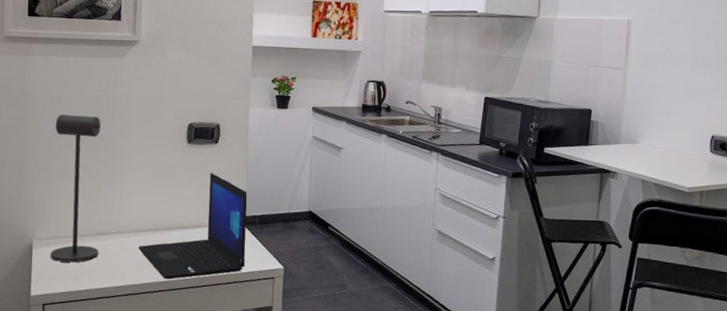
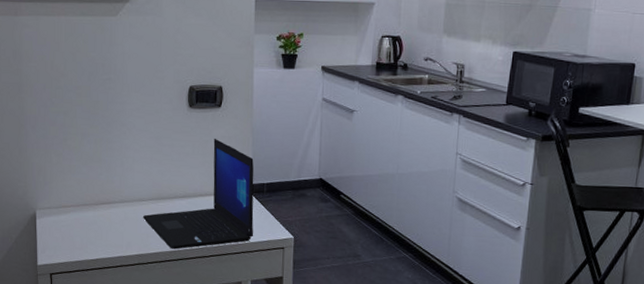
desk lamp: present [50,114,101,263] -> none [50,78,103,232]

